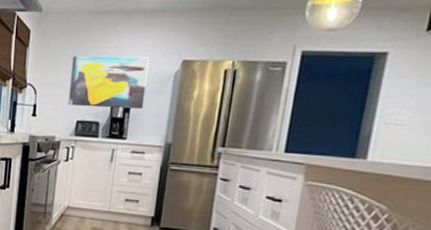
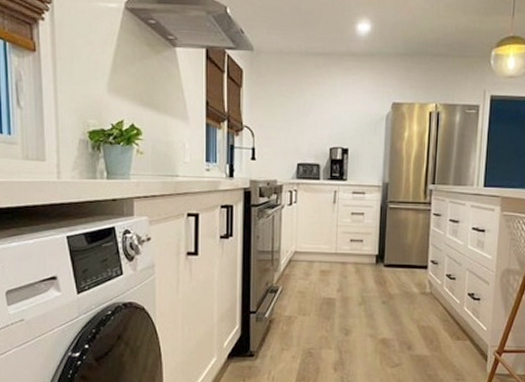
wall art: present [68,56,150,110] -> none [287,97,362,151]

